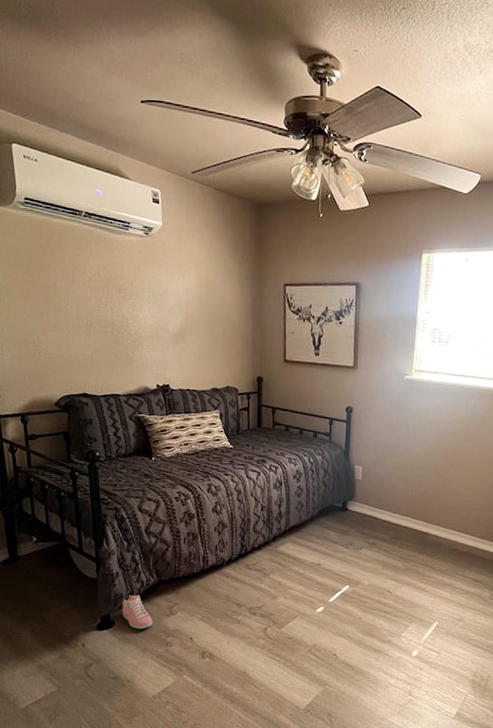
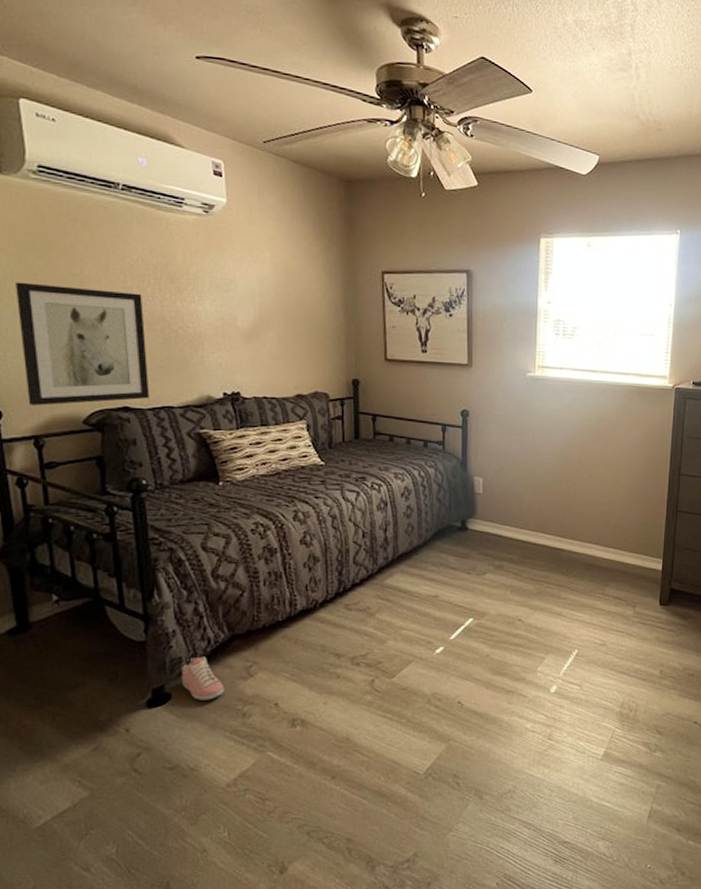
wall art: none [9,292,102,390] -> present [16,282,150,406]

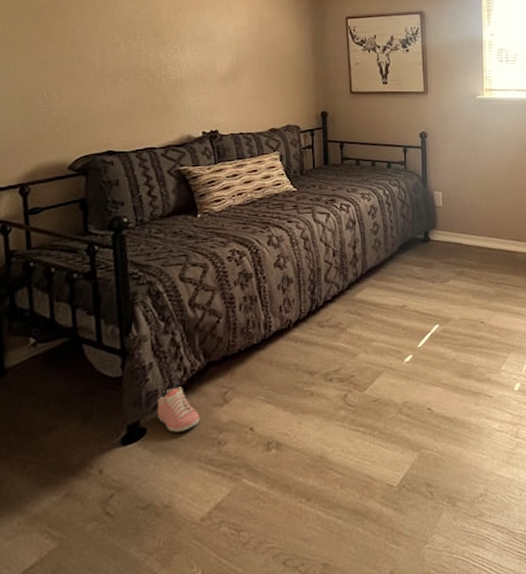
wall art: present [16,282,150,406] -> none [10,45,133,156]

